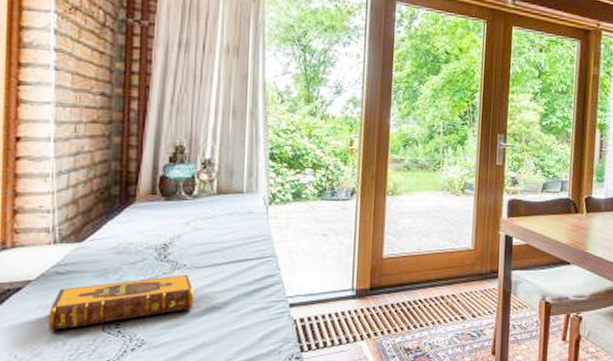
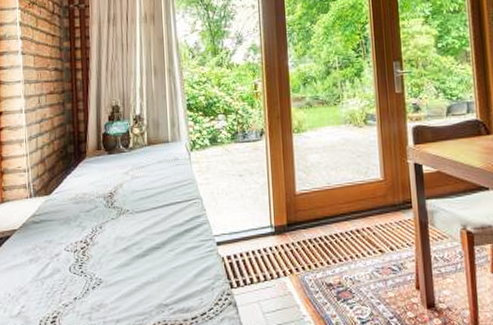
hardback book: present [48,274,194,332] -> none [30,219,137,273]

